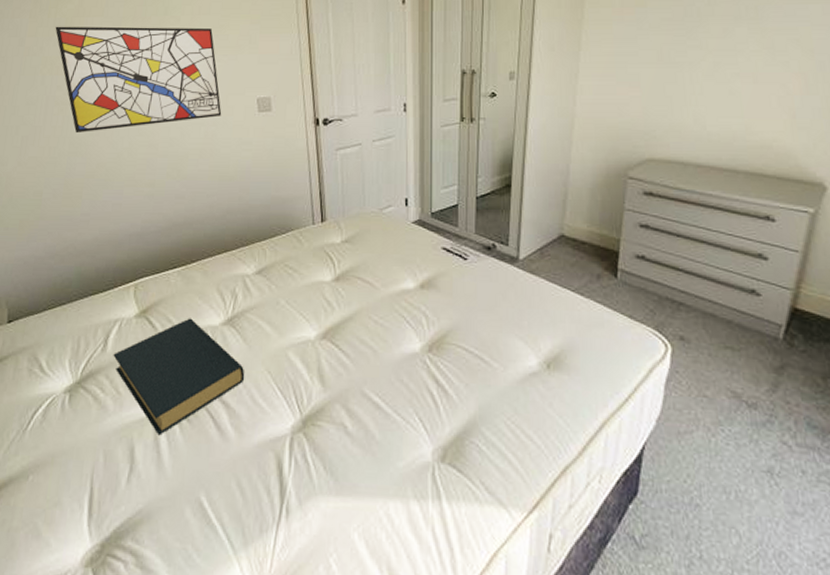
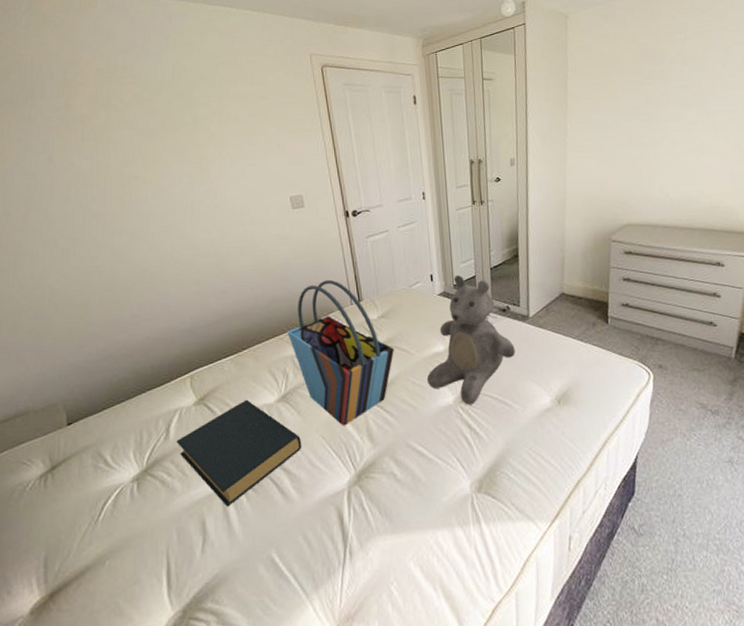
wall art: present [55,26,222,134] -> none [84,135,258,242]
tote bag: none [240,193,356,362] -> present [287,279,394,426]
teddy bear: none [392,201,499,356] -> present [427,274,516,405]

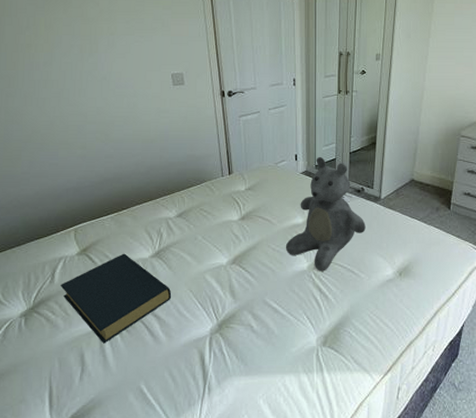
tote bag: present [287,279,394,426] -> none [163,152,258,282]

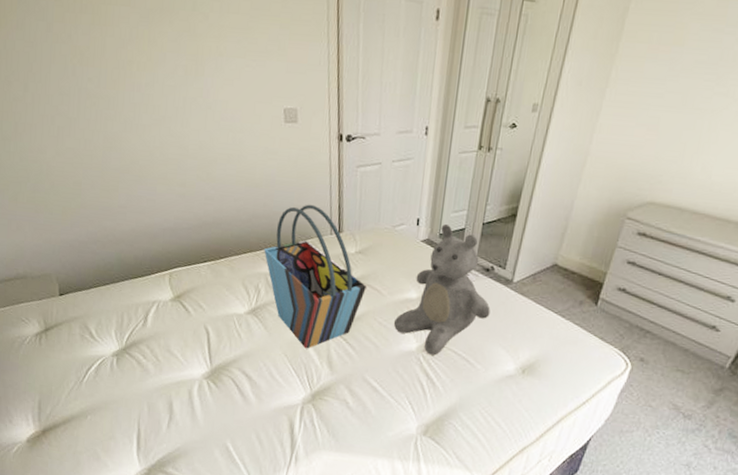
hardback book: present [60,253,172,344] -> none [152,305,265,396]
tote bag: none [163,152,258,282] -> present [264,204,366,349]

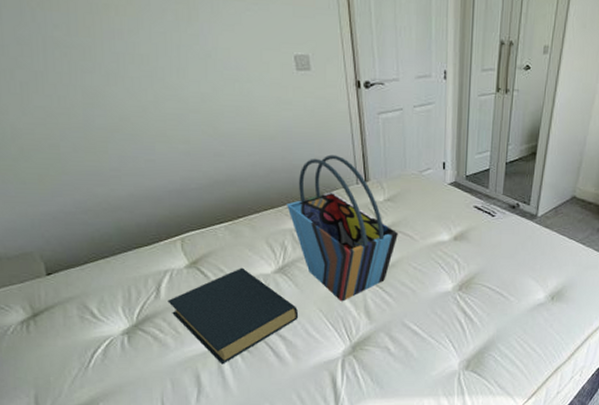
hardback book: none [152,305,265,396] -> present [167,267,299,365]
teddy bear: present [394,223,491,356] -> none [429,165,519,293]

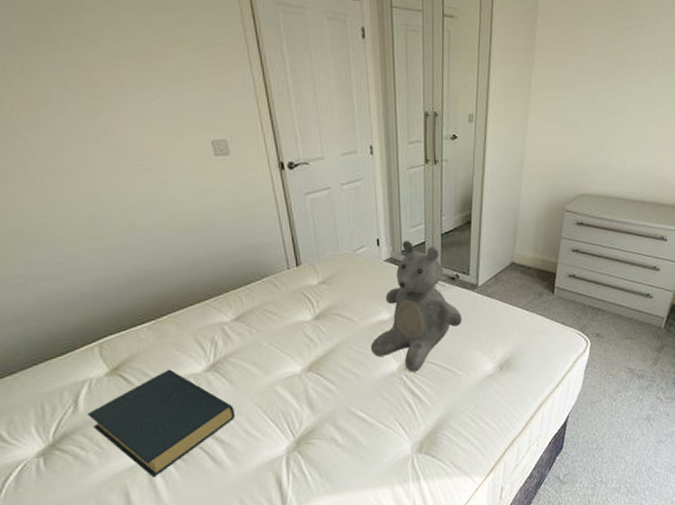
tote bag: present [287,154,398,302] -> none [214,240,336,395]
teddy bear: none [429,165,519,293] -> present [371,240,462,372]

